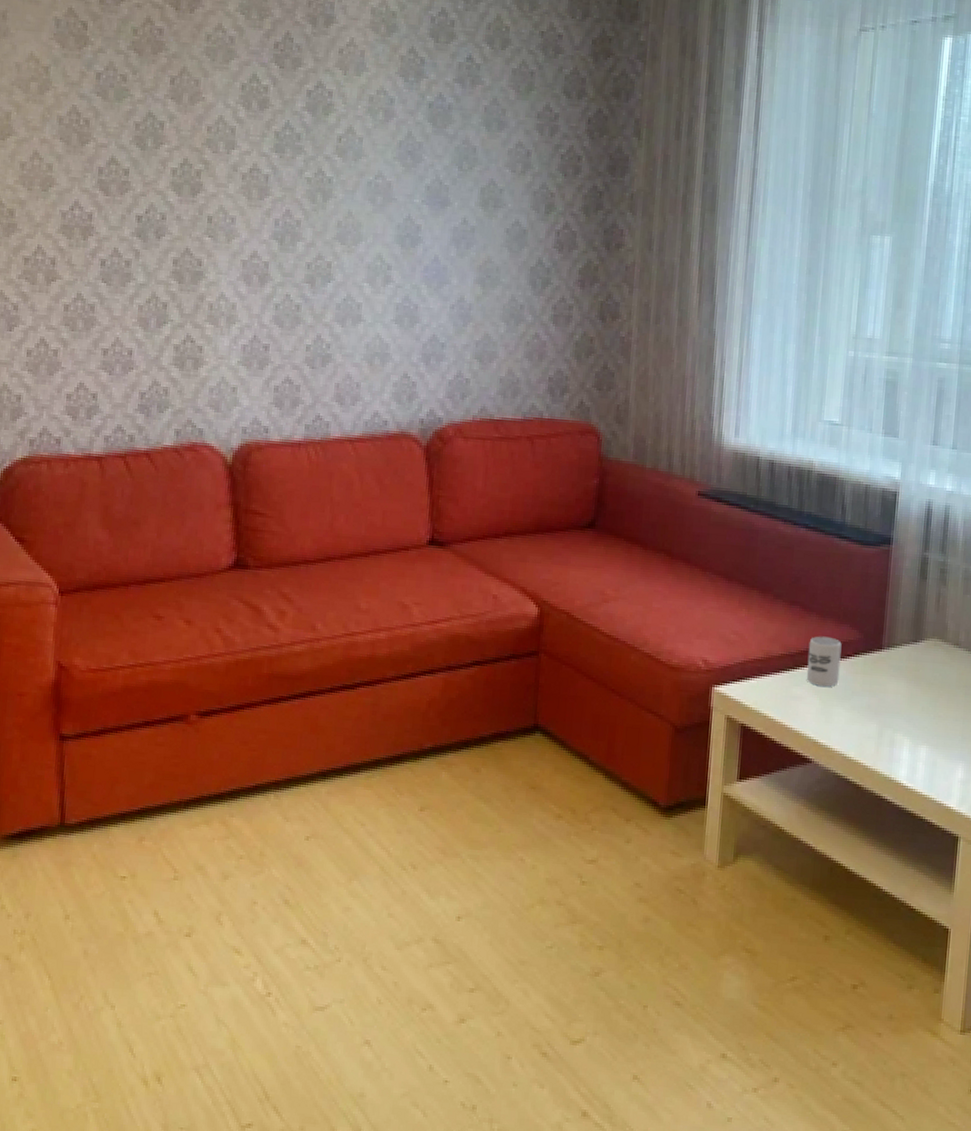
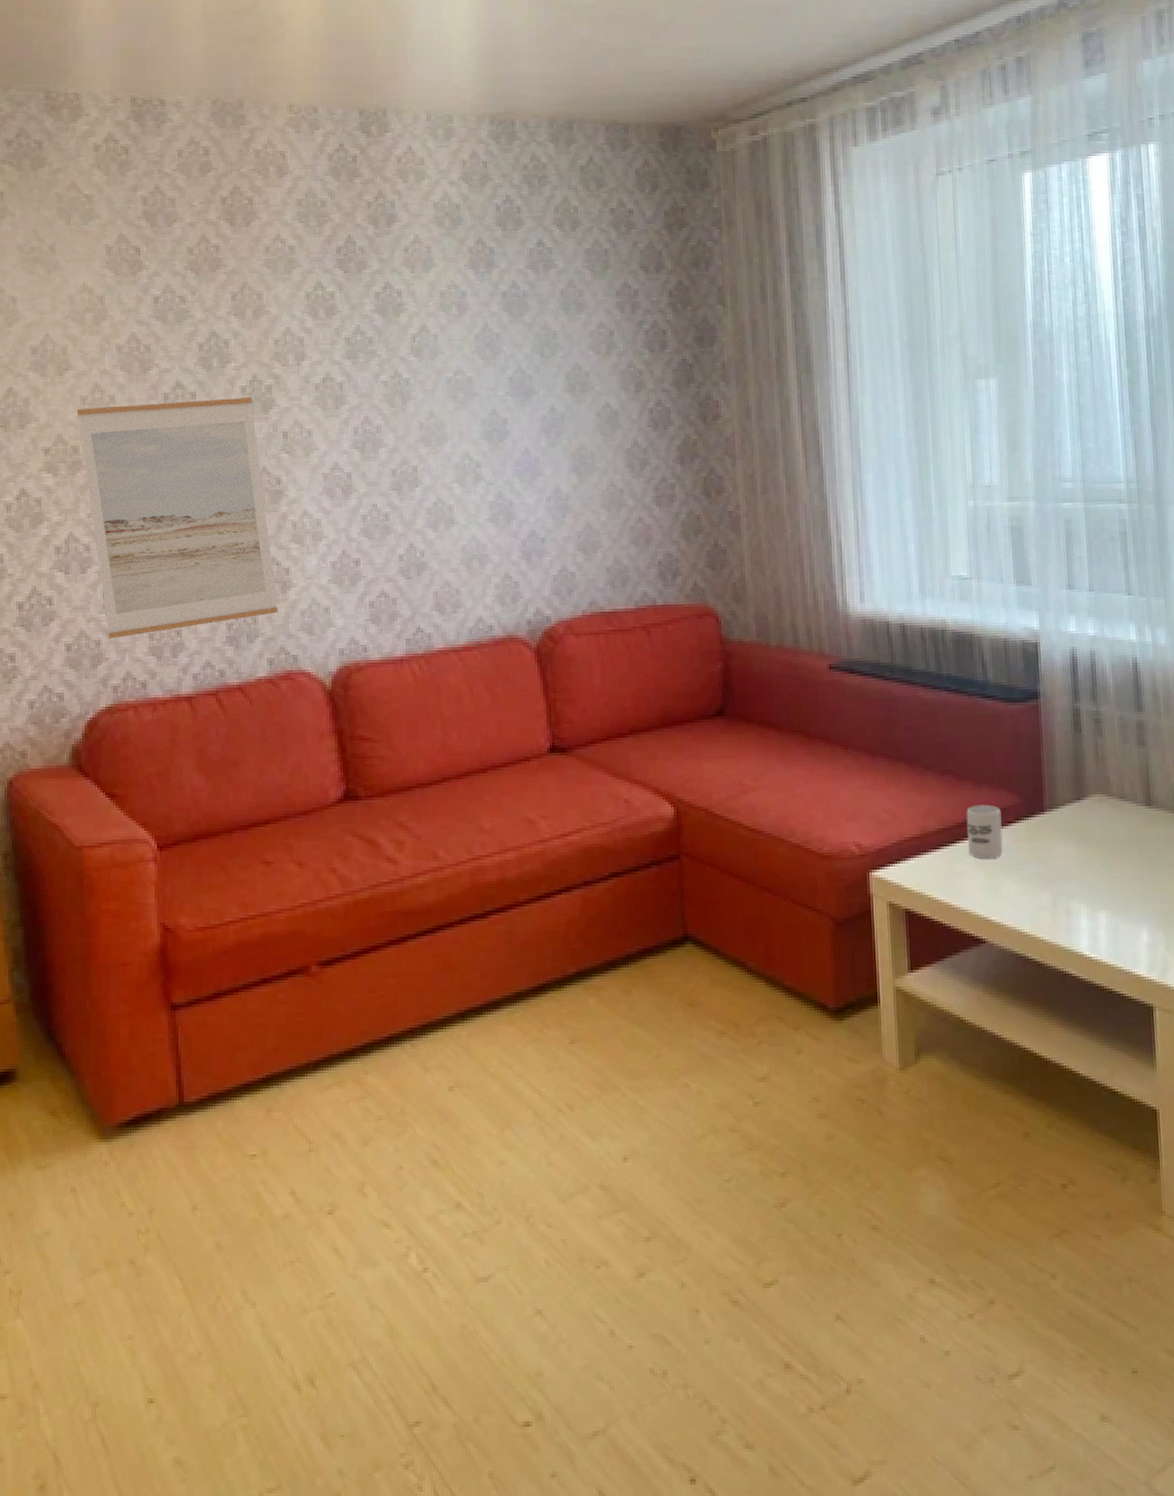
wall art: none [15,173,189,395] -> present [76,397,278,638]

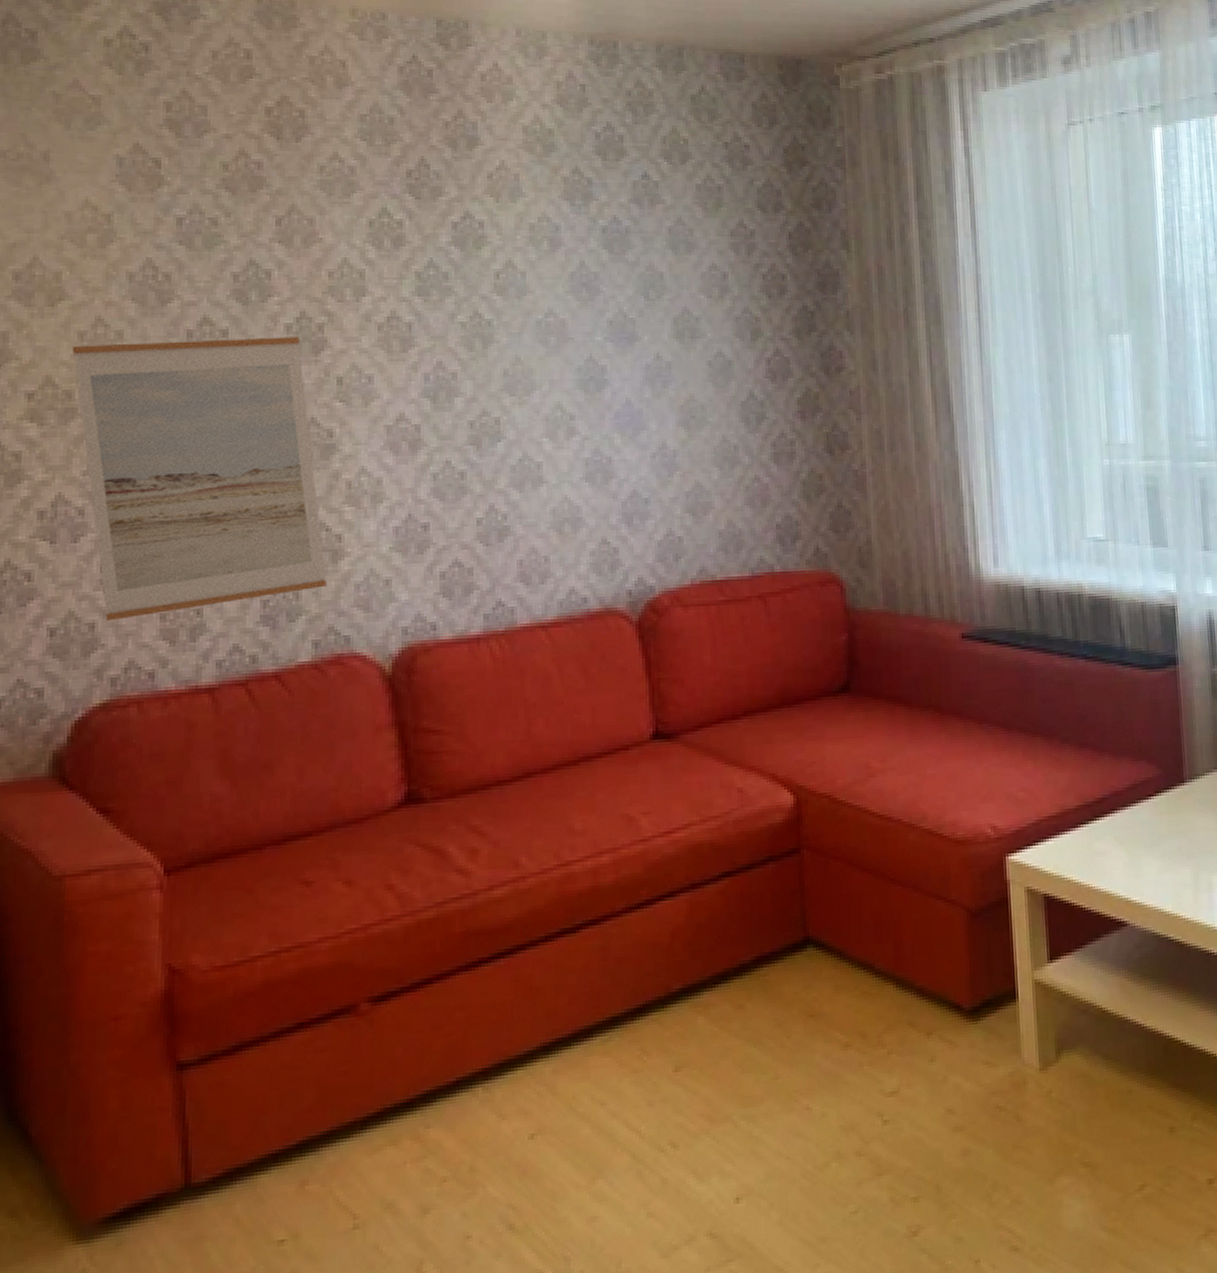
cup: present [966,804,1003,859] -> none [1105,777,1144,836]

